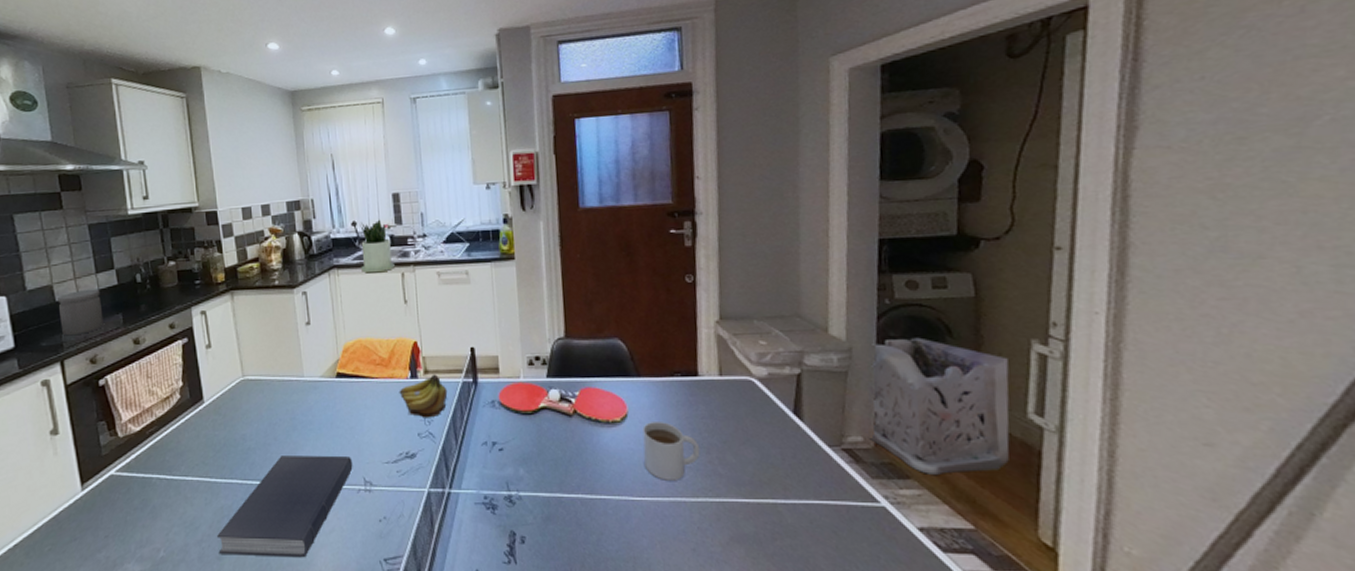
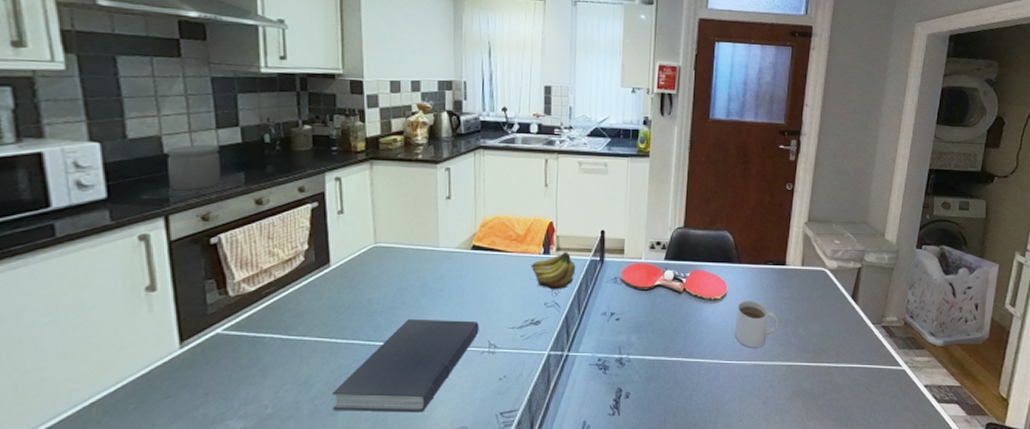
planter: present [360,219,395,273] -> none [506,108,540,157]

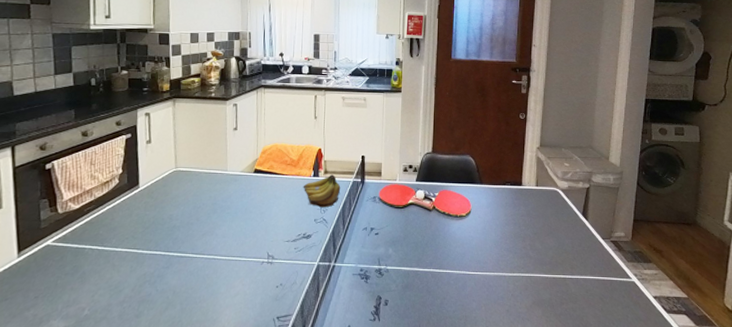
jar: present [166,144,221,191] -> none [15,87,57,126]
book: present [332,319,479,413] -> none [137,233,260,316]
mug: present [734,300,780,348] -> none [479,217,519,260]
laundry basket: present [900,245,999,346] -> none [627,167,715,260]

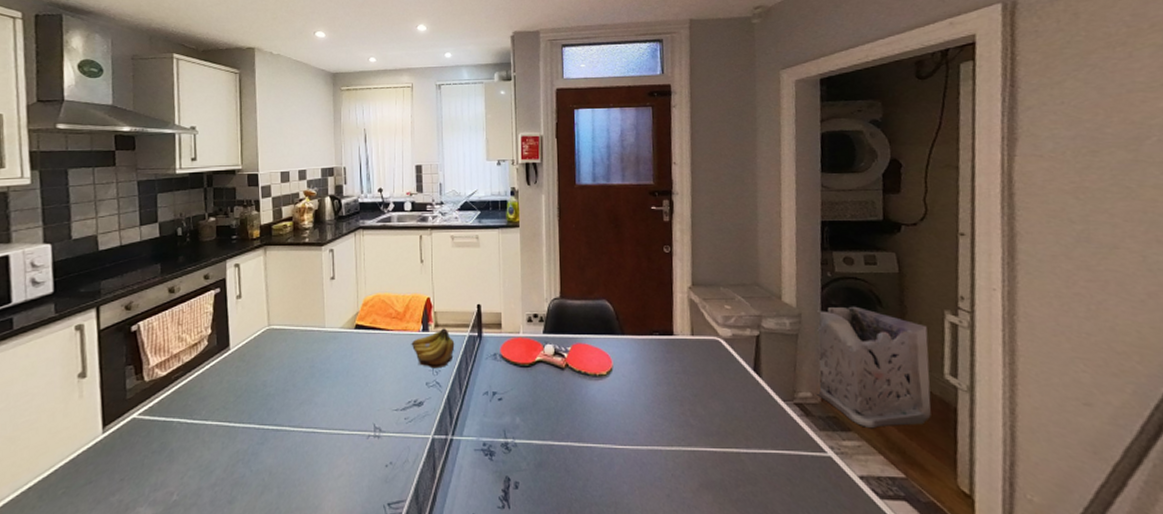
laundry basket: none [627,167,715,260] -> present [815,306,931,428]

